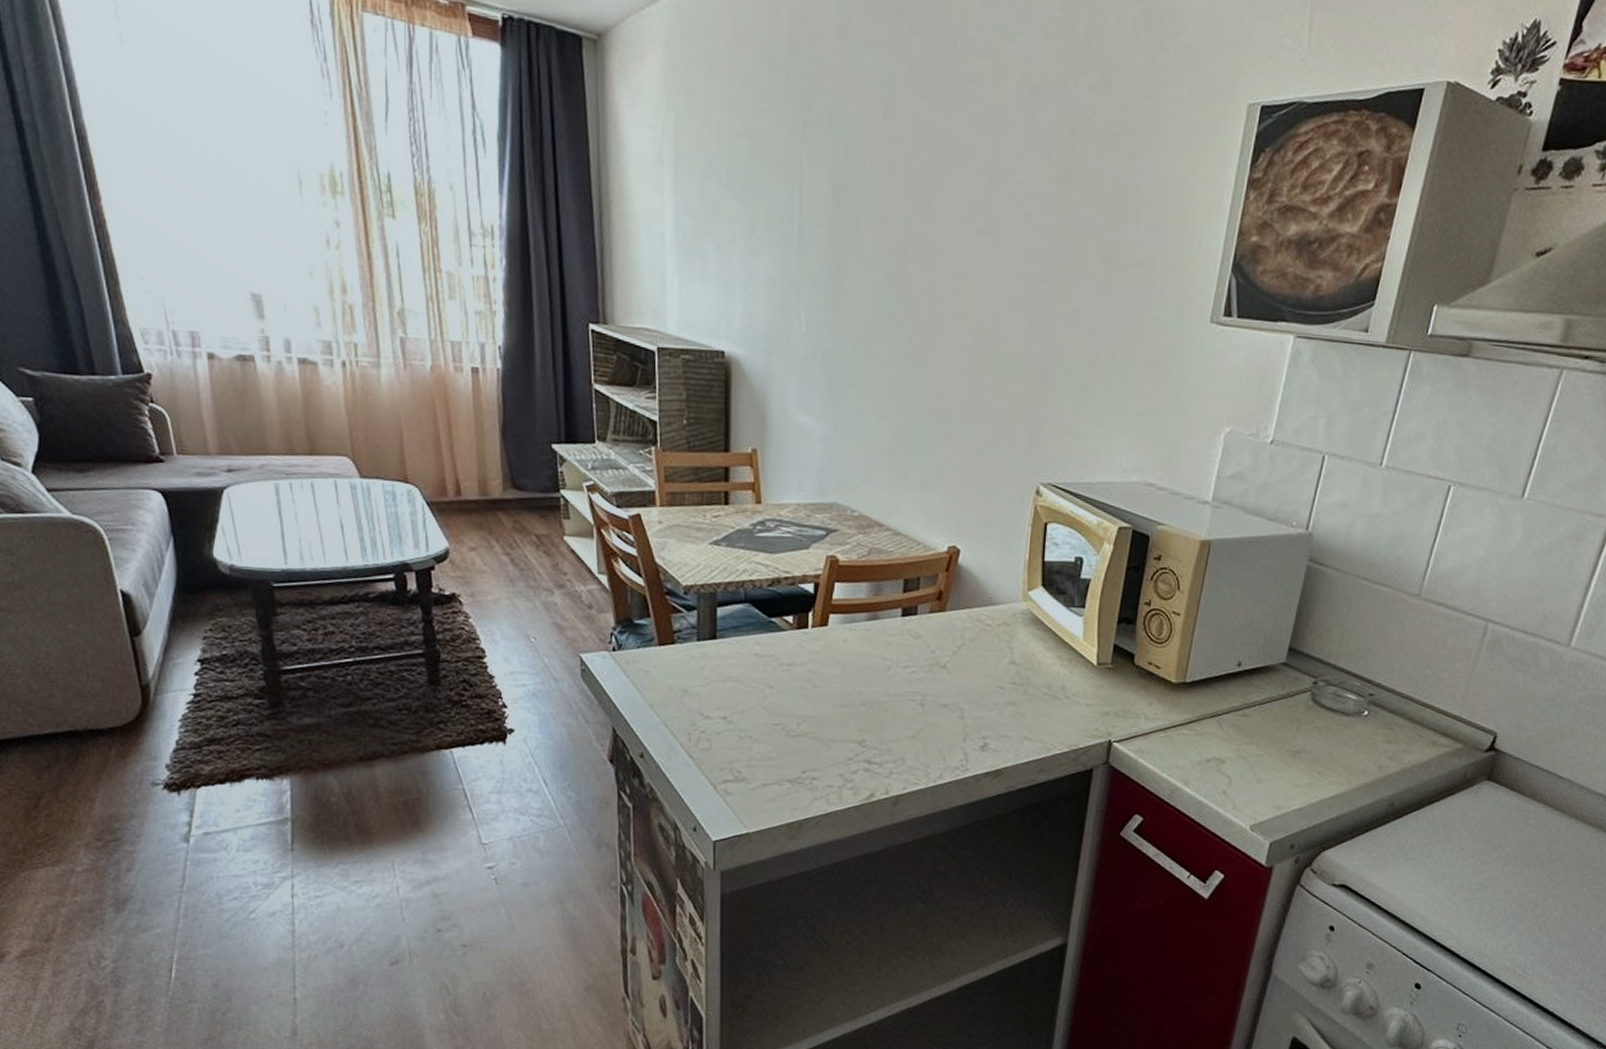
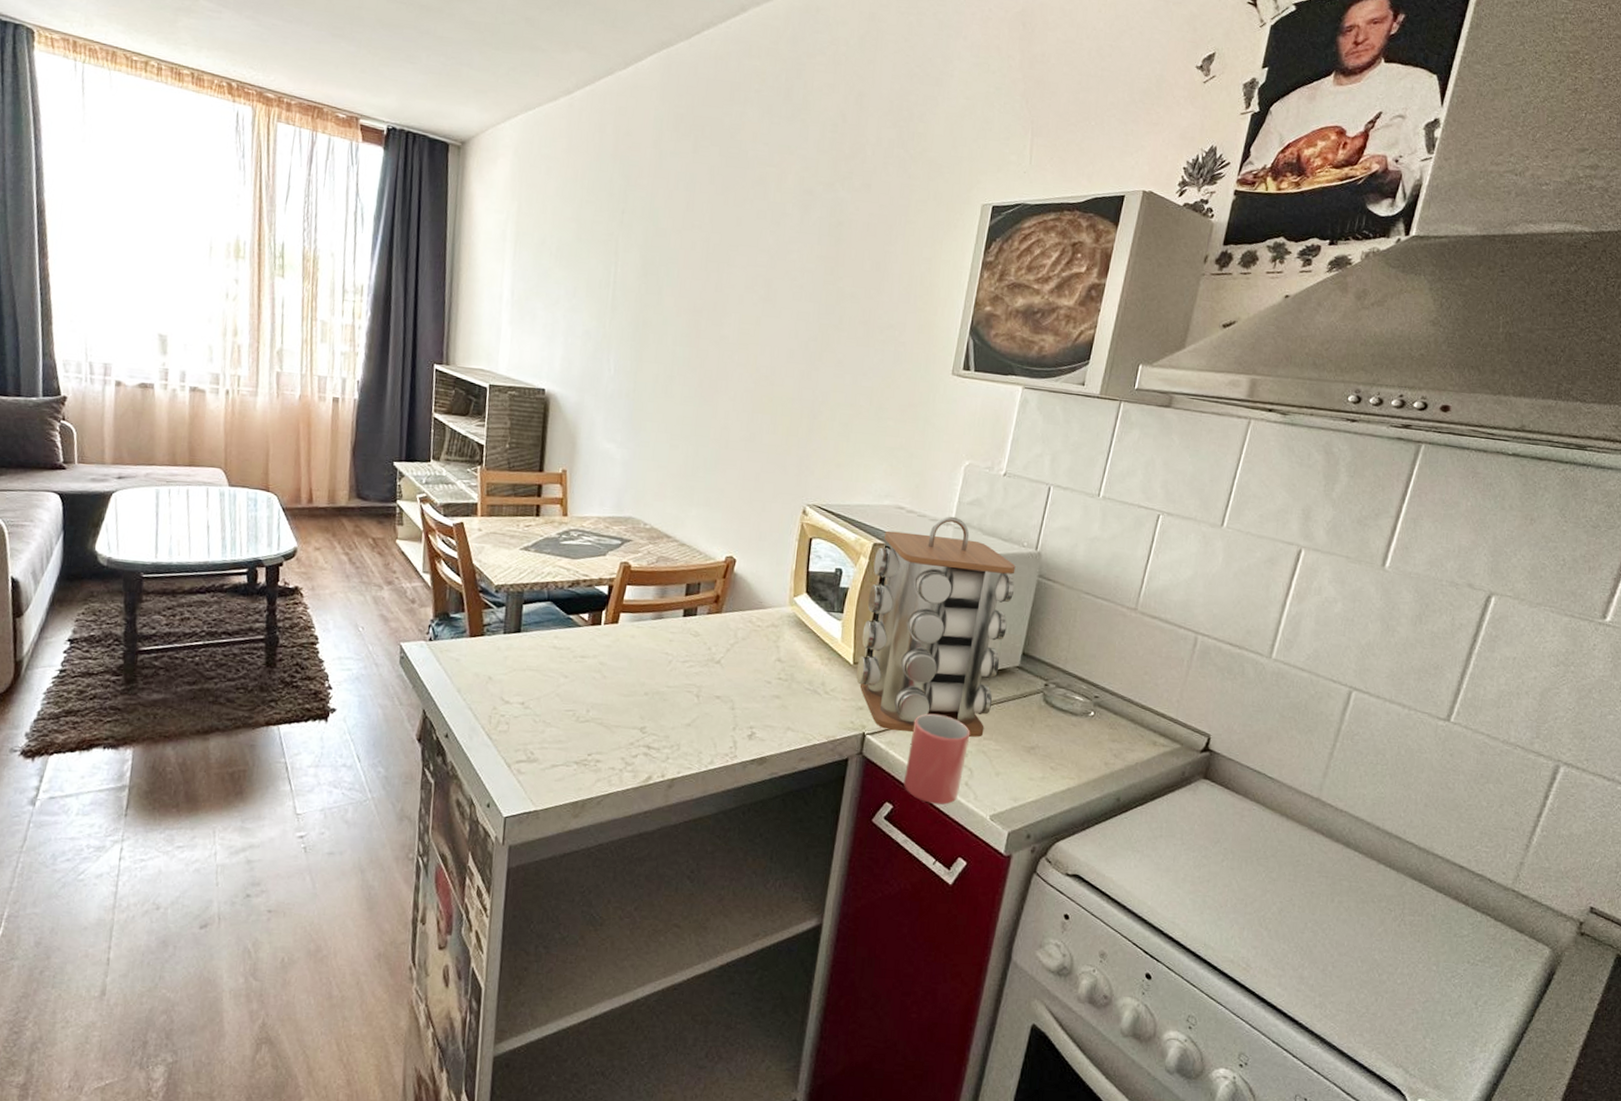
spice rack: none [1100,493,1283,742] -> present [856,516,1016,737]
mug: none [1154,717,1229,816] -> present [903,713,970,805]

